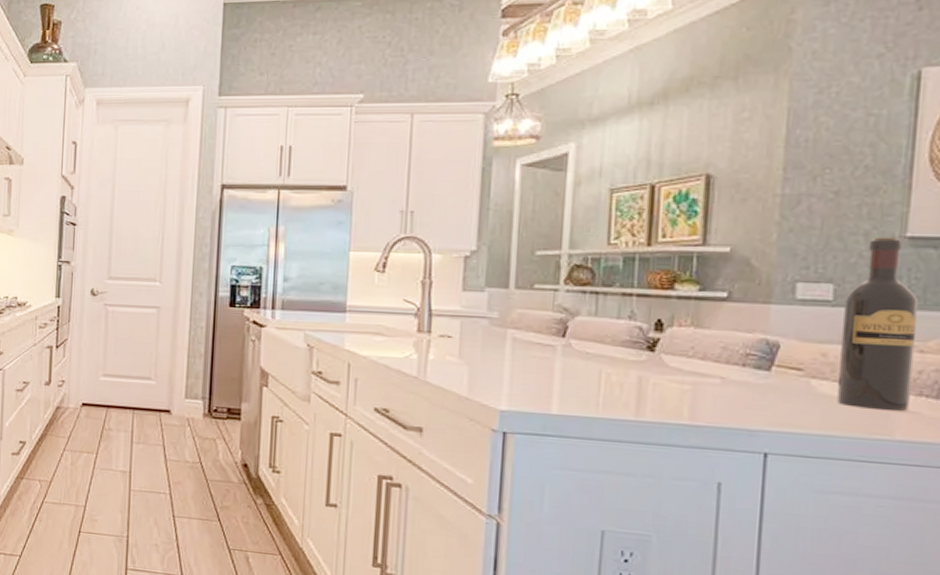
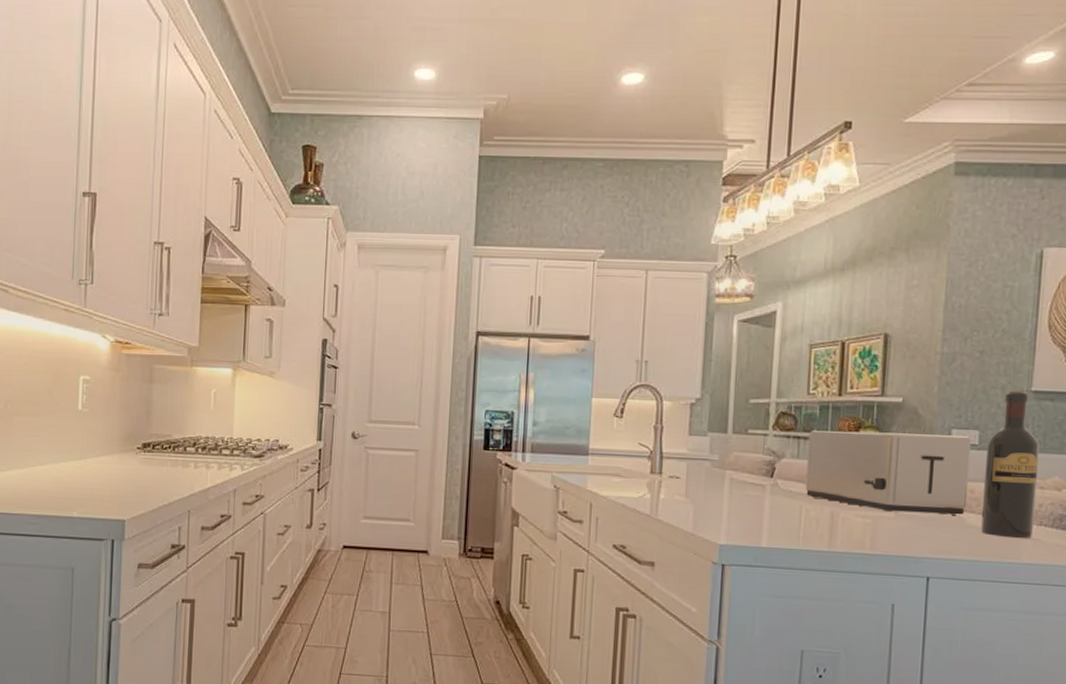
toaster: none [605,285,824,383] -> present [805,430,972,515]

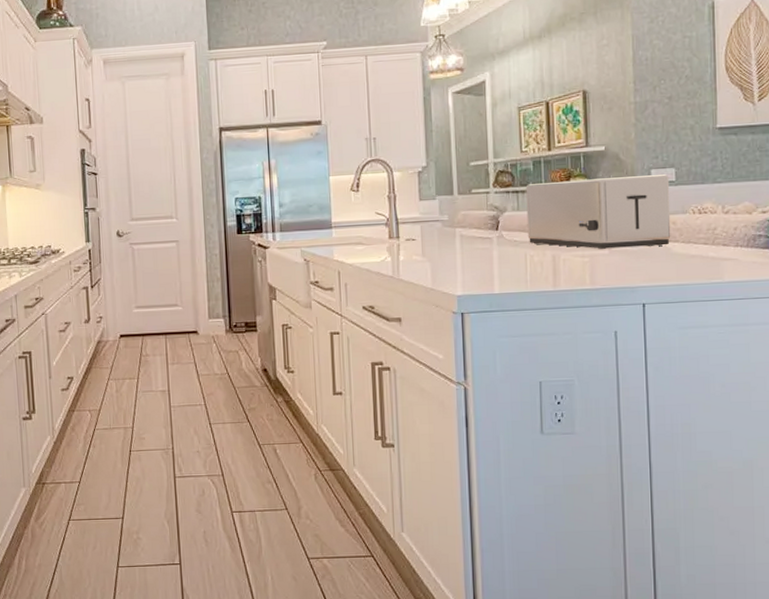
wine bottle: present [981,390,1040,539] -> none [683,128,731,261]

